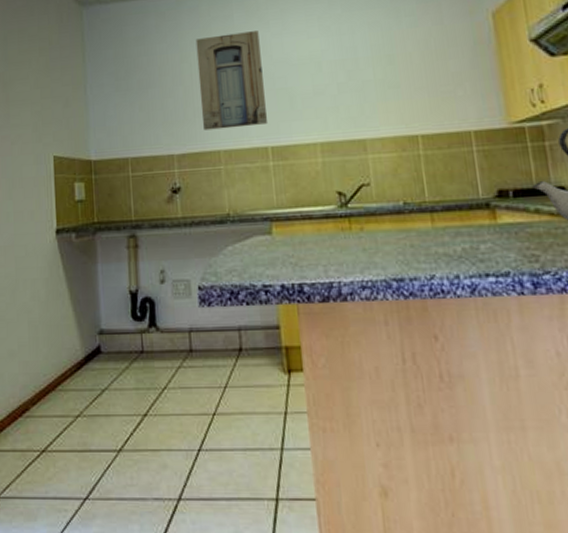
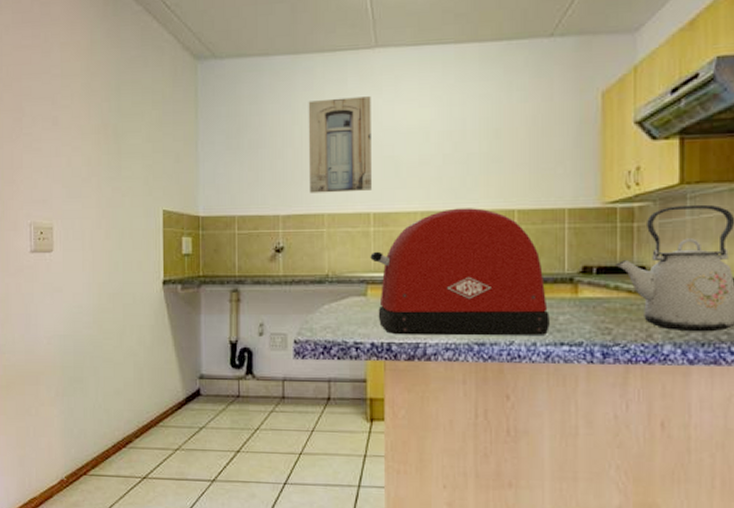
toaster: none [272,135,472,275] -> present [370,208,550,336]

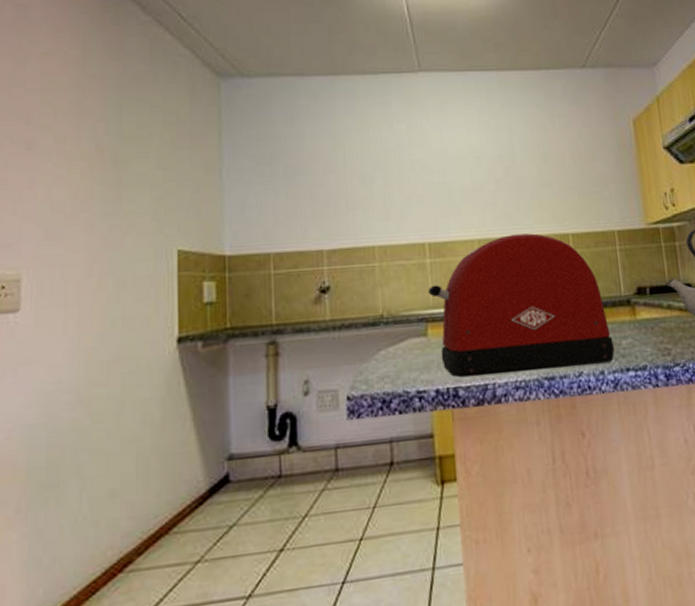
wall art: present [308,96,371,193] -> none [351,120,425,224]

